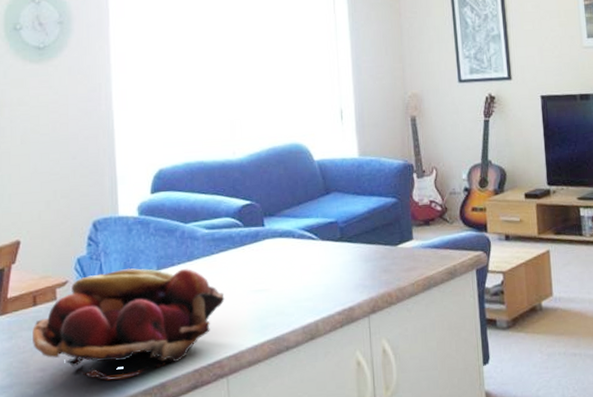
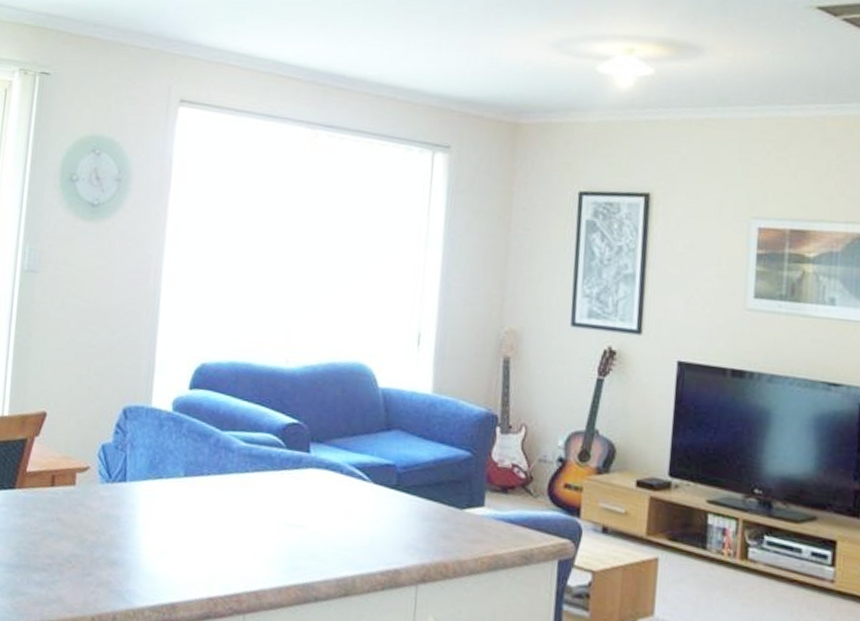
fruit basket: present [32,268,225,381] -> none [45,466,254,589]

